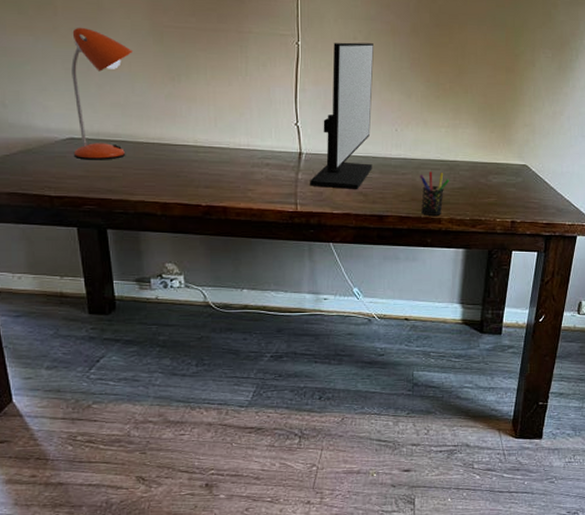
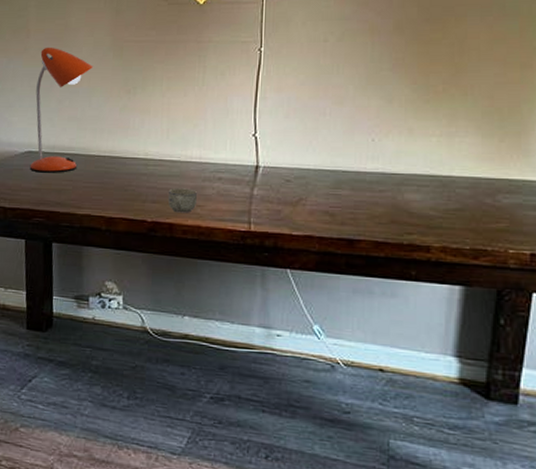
cup: none [219,174,248,197] -> present [168,188,198,213]
monitor: present [310,42,374,190] -> none [266,45,347,209]
pen holder: present [420,171,450,216] -> none [402,188,443,242]

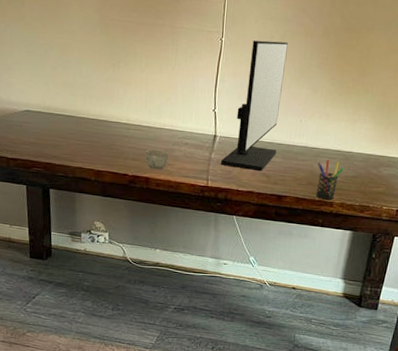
desk lamp: present [29,47,94,173] -> none [28,17,84,131]
monitor: none [266,45,347,209] -> present [221,40,288,172]
pen holder: none [402,188,443,242] -> present [315,160,344,200]

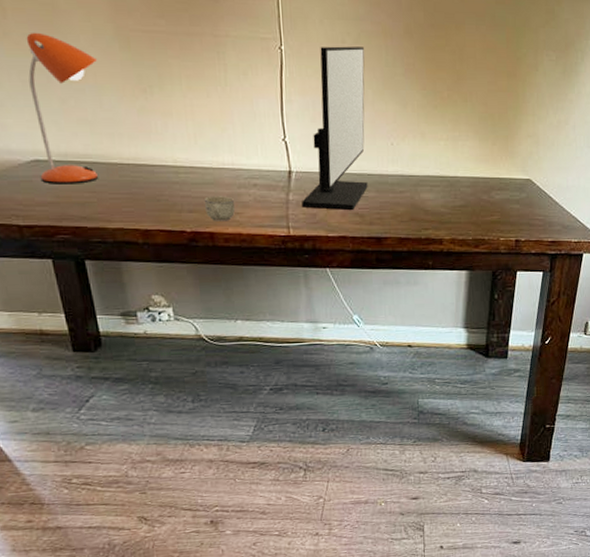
desk lamp: none [28,17,84,131] -> present [26,32,98,184]
pen holder: present [315,160,344,200] -> none [419,189,451,236]

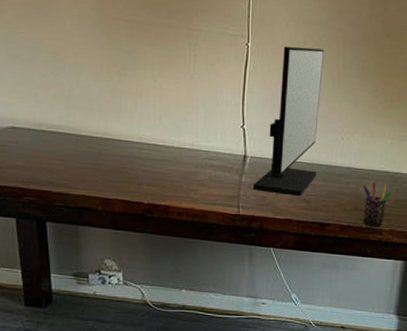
desk lamp: present [26,32,98,184] -> none [14,13,80,152]
cup: present [204,196,235,221] -> none [162,172,192,197]
pen holder: none [419,189,451,236] -> present [362,182,393,226]

